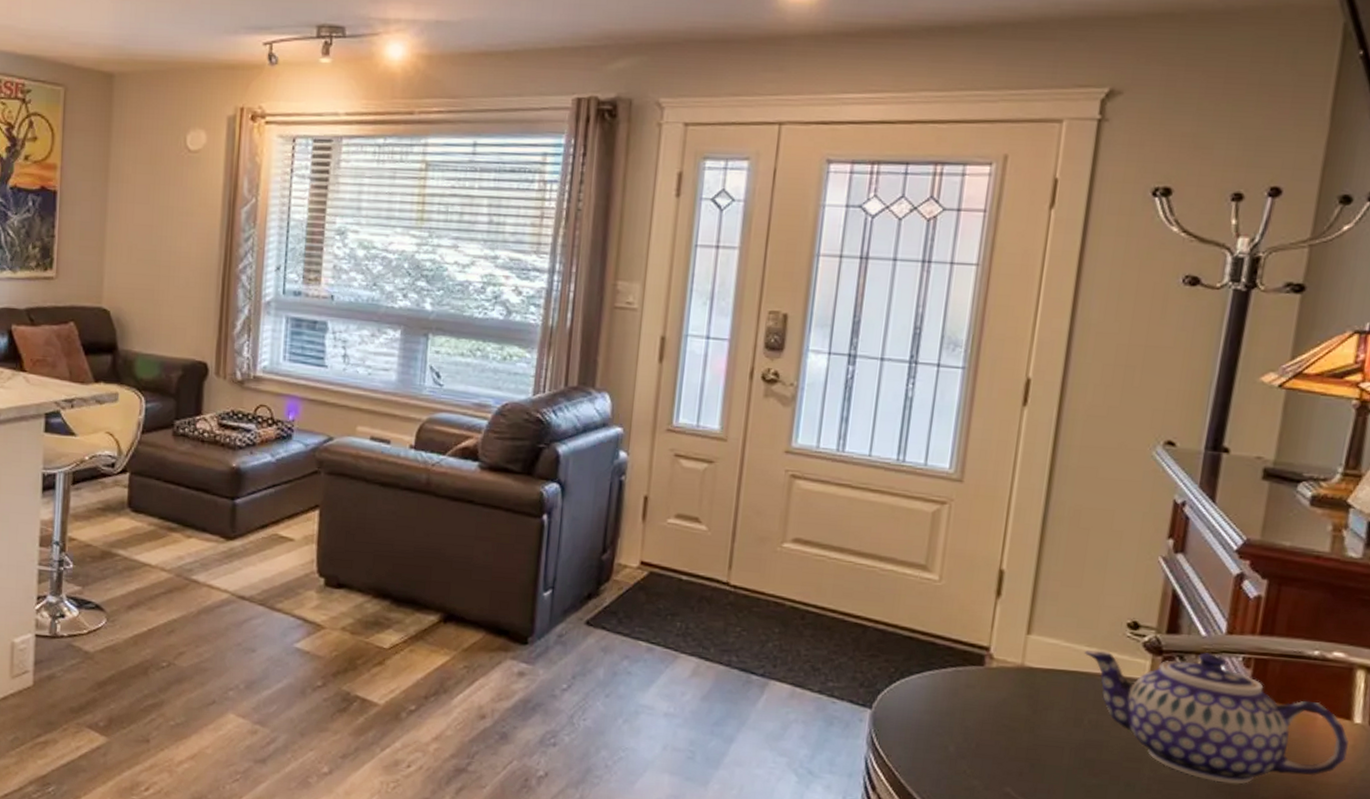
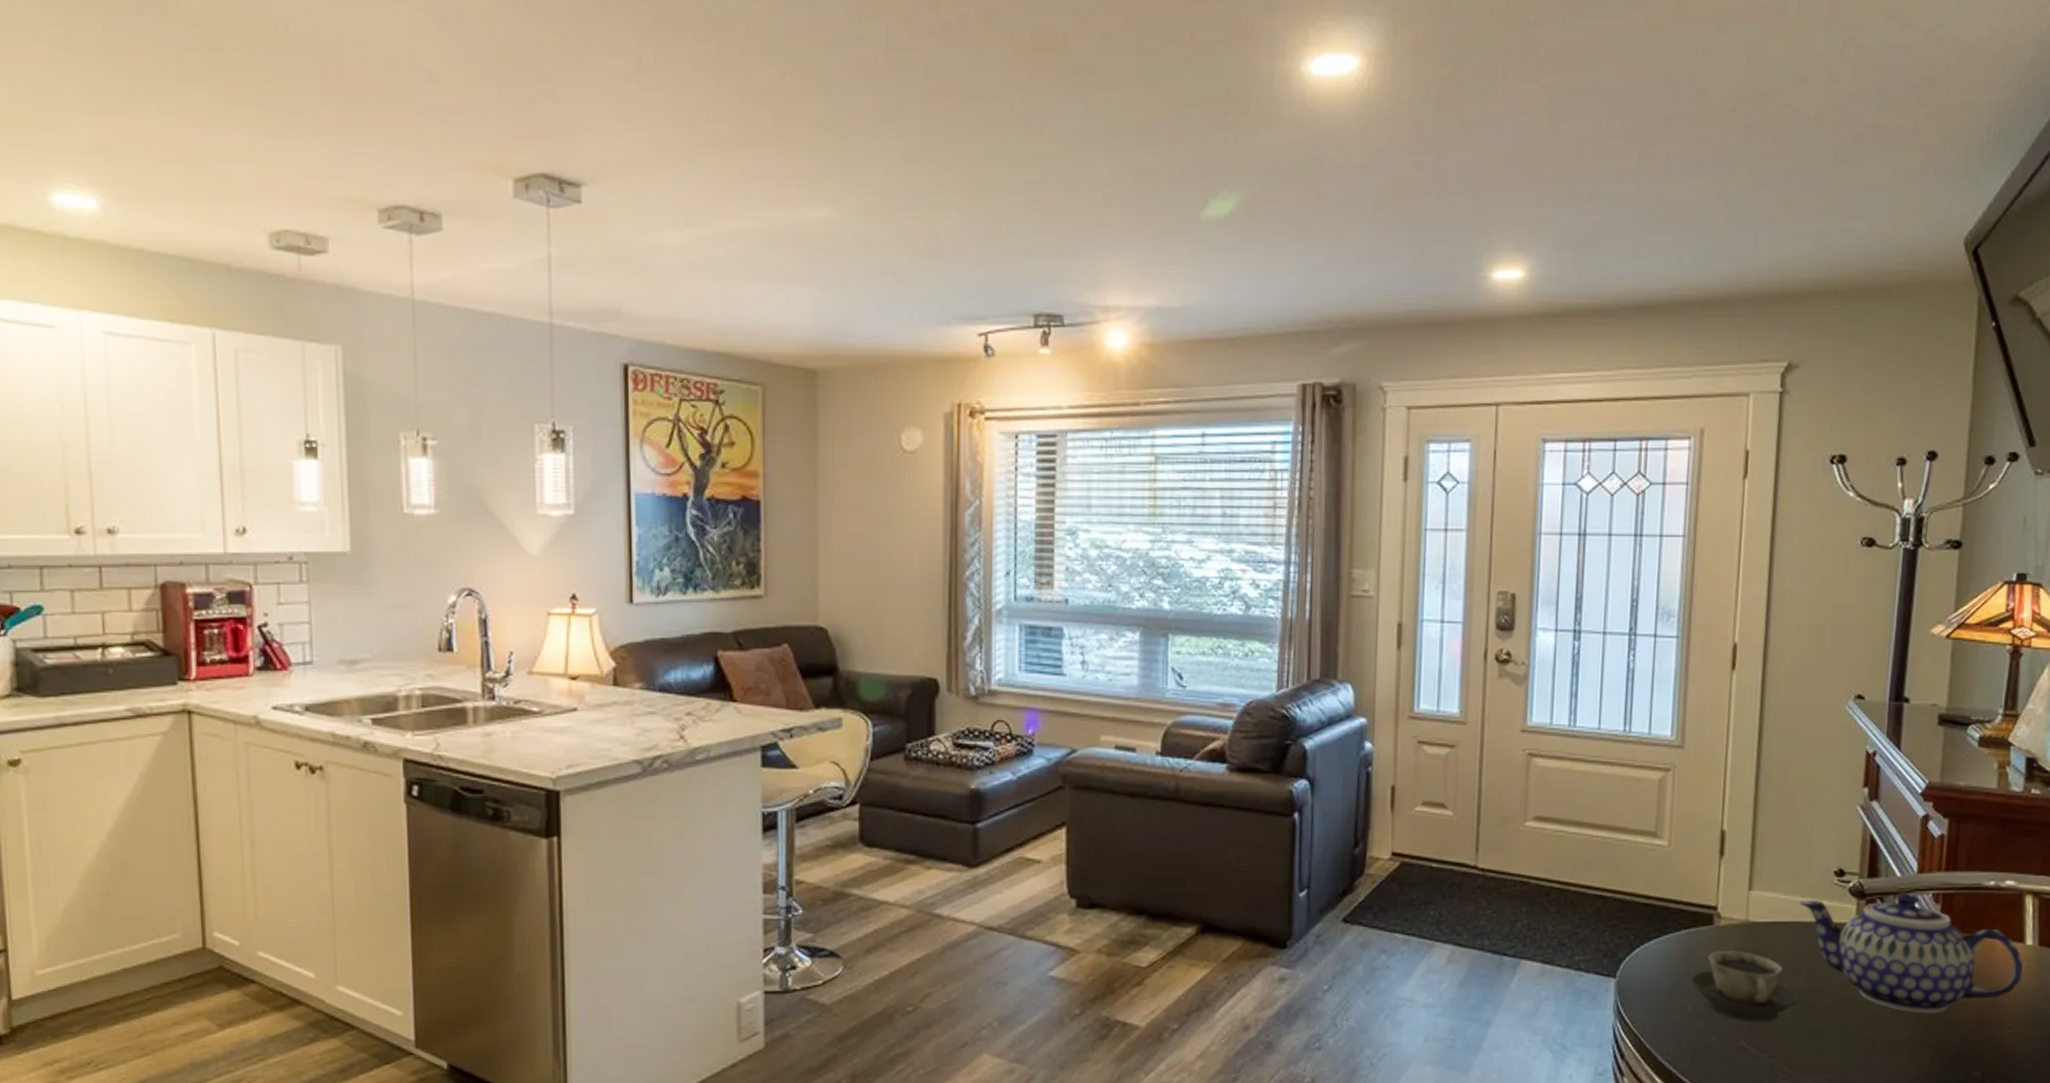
cup: none [954,692,1078,771] -> present [1691,950,1799,1022]

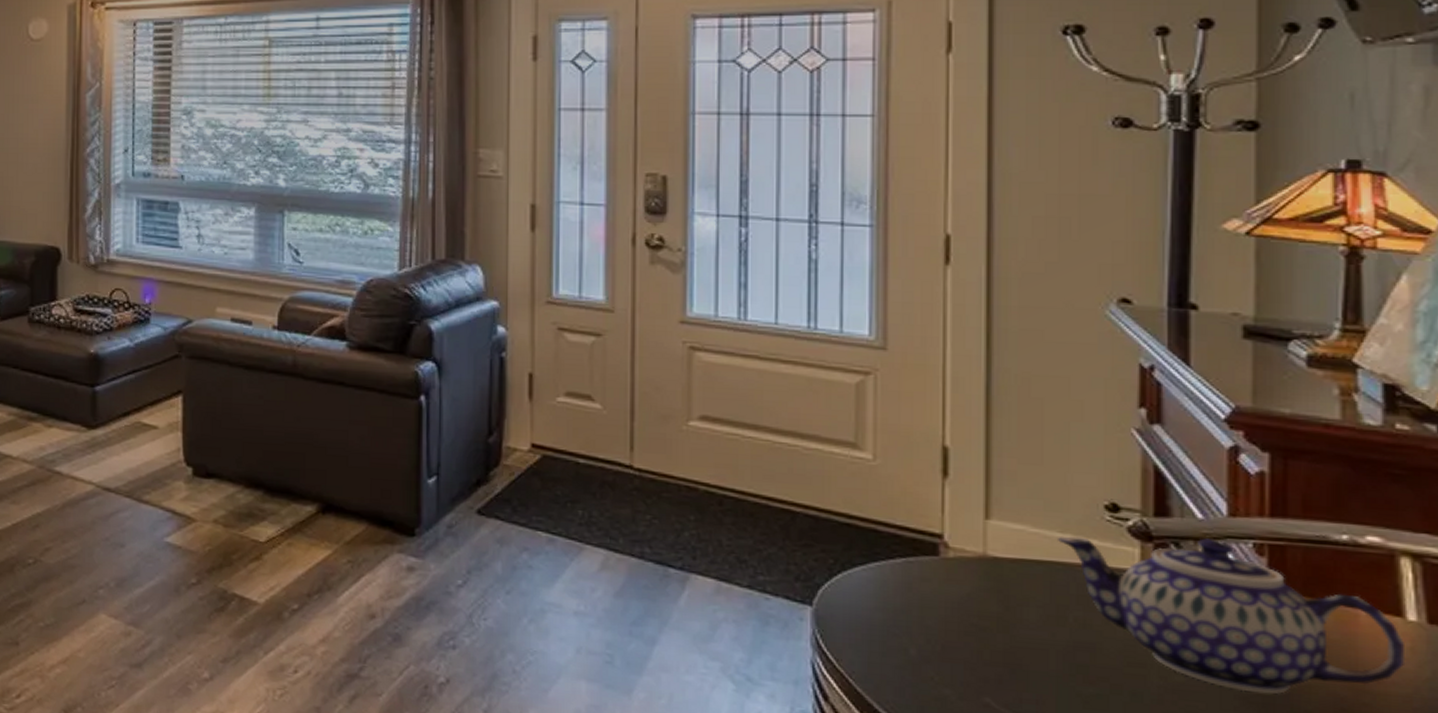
cup: present [1691,950,1799,1022] -> none [912,586,1066,679]

